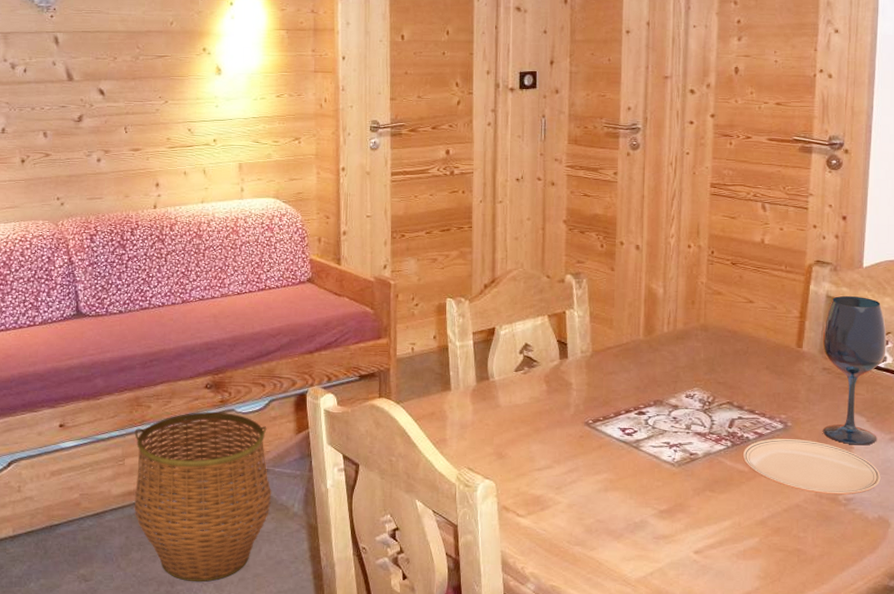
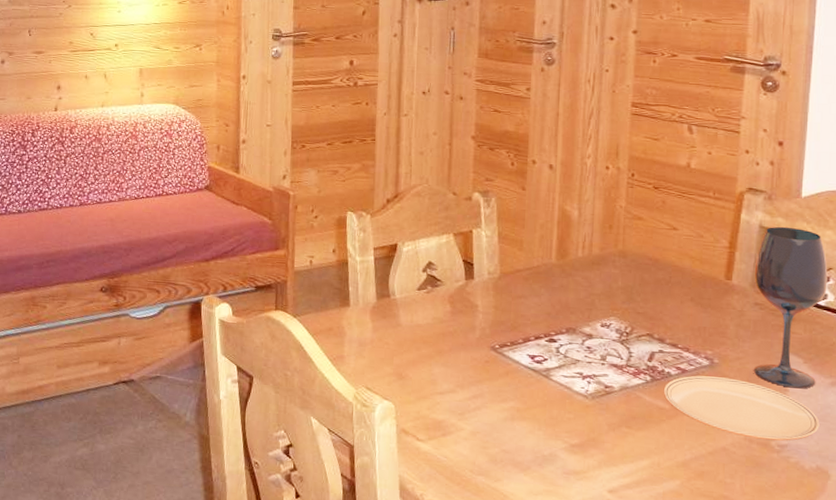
basket: present [134,412,272,582] -> none [27,315,164,486]

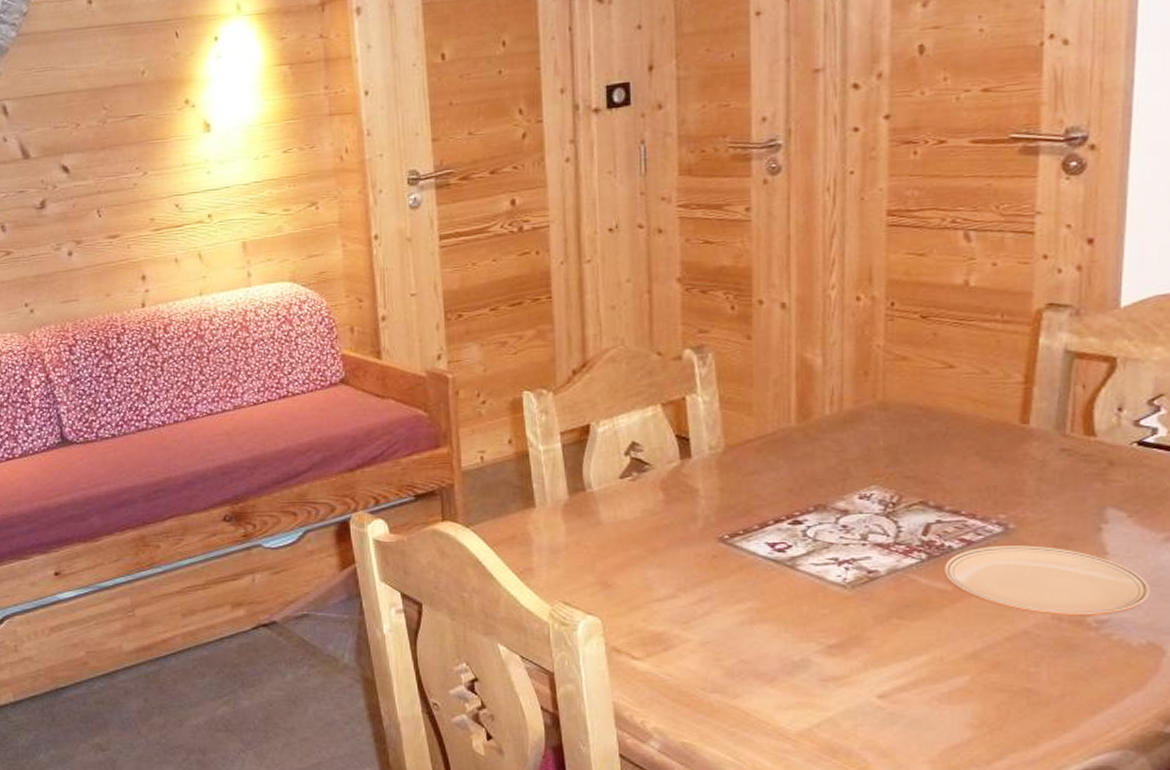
wineglass: present [754,226,828,389] -> none [1059,347,1158,550]

